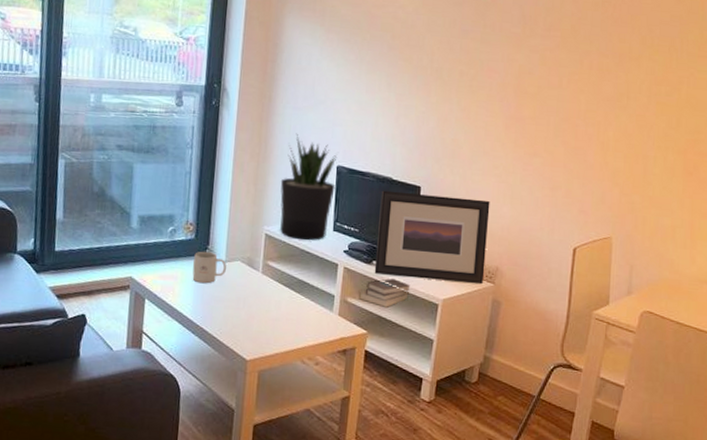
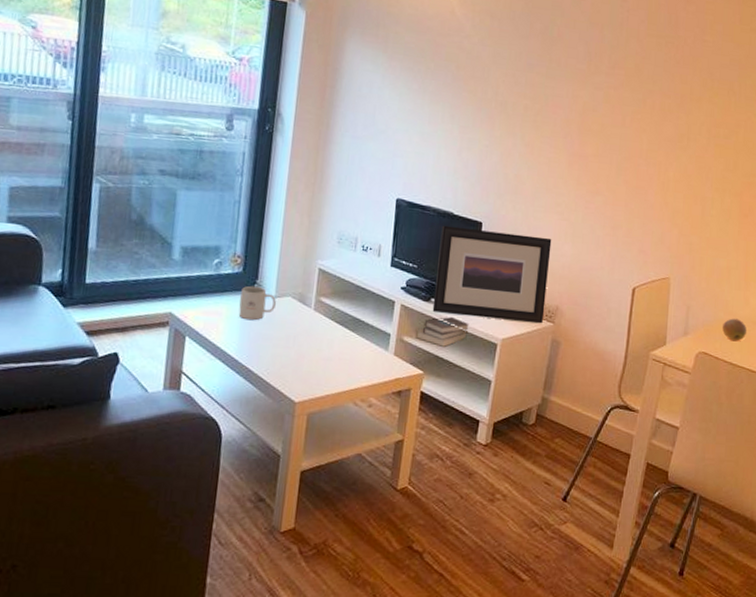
planter: present [280,133,338,240] -> none [334,163,398,276]
fruit: none [667,277,694,301] -> present [721,318,747,342]

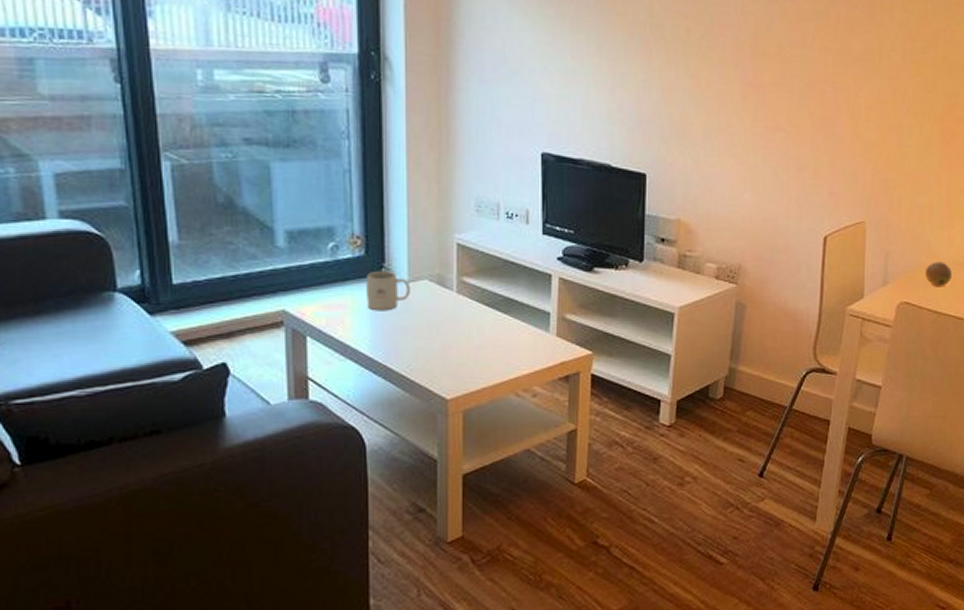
books: present [415,316,470,347] -> none [579,286,641,322]
picture frame: present [432,225,552,324] -> none [596,180,729,286]

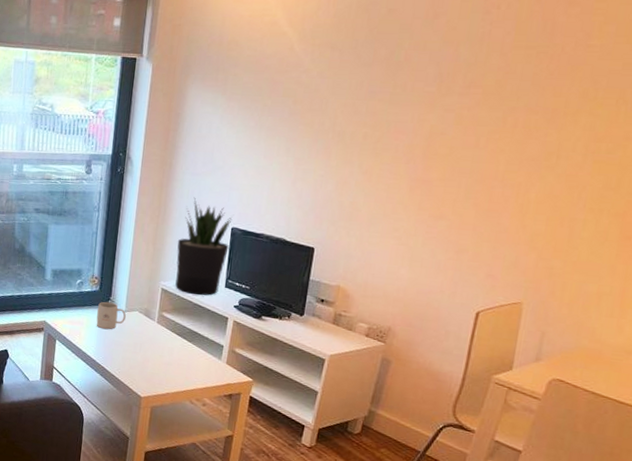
planter: none [470,113,541,247] -> present [175,197,233,295]
fruit: present [924,261,953,287] -> none [584,346,618,371]

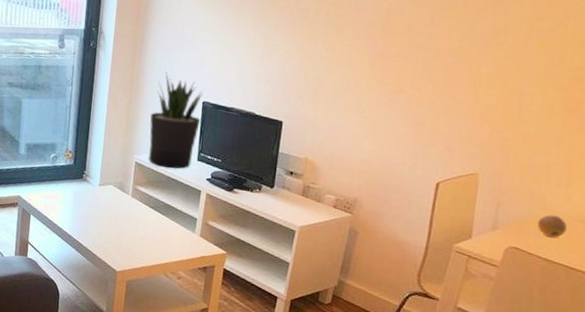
mug: present [96,301,126,330] -> none [71,175,100,204]
fruit: none [584,346,618,371] -> present [536,215,568,238]

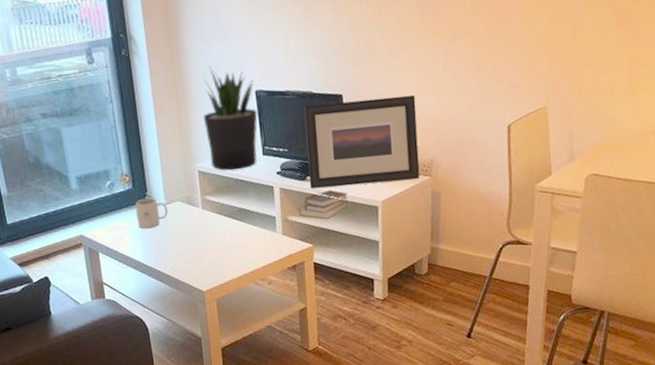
mug: none [71,175,100,204] -> present [135,197,168,229]
books: none [219,205,269,231] -> present [298,189,348,219]
picture frame: none [234,124,352,214] -> present [303,95,420,189]
fruit: present [536,215,568,238] -> none [611,133,640,157]

